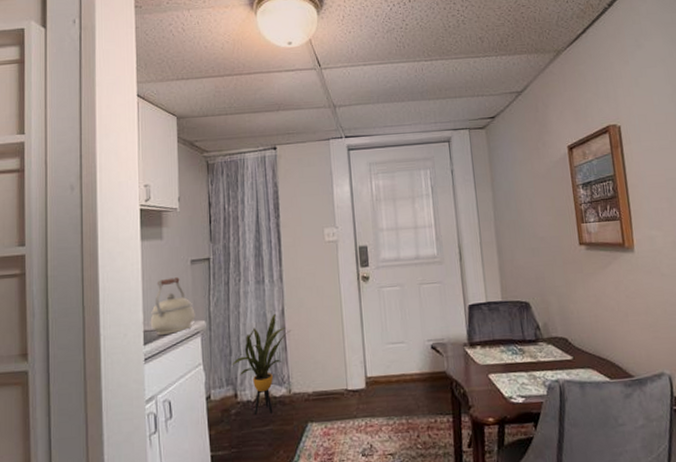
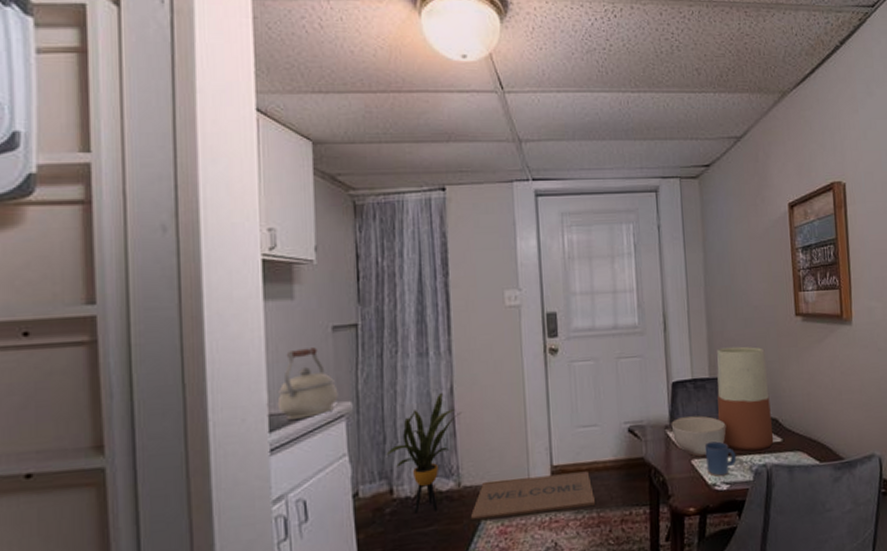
doormat: none [299,382,405,423] -> present [470,471,596,521]
bowl: none [469,334,520,372] -> present [671,415,727,457]
mug: none [500,358,531,391] -> present [704,441,737,477]
vase: none [508,273,565,368] -> present [716,346,774,452]

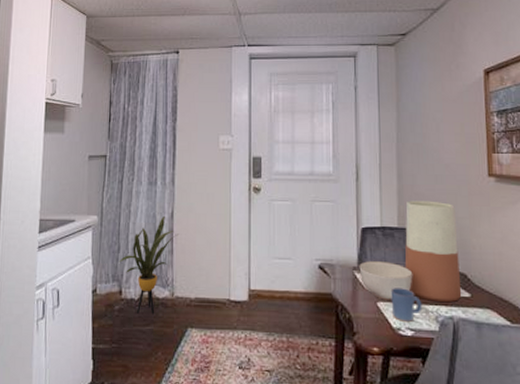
kettle: present [277,347,339,421] -> none [46,171,89,226]
doormat: present [470,471,596,521] -> none [179,296,286,330]

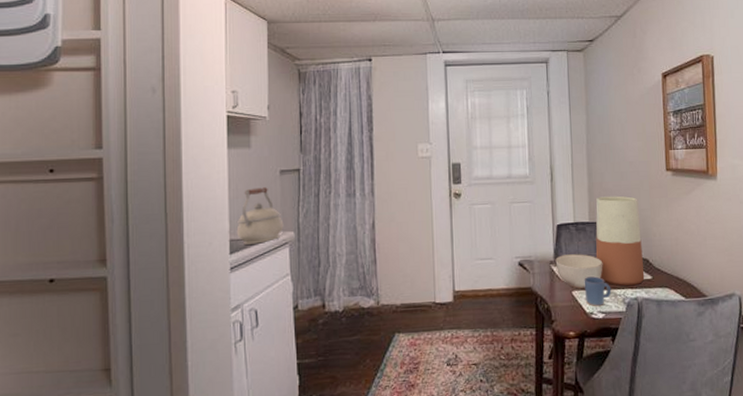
kettle: none [46,171,89,226] -> present [236,187,284,246]
house plant: present [119,215,178,314] -> none [320,226,381,325]

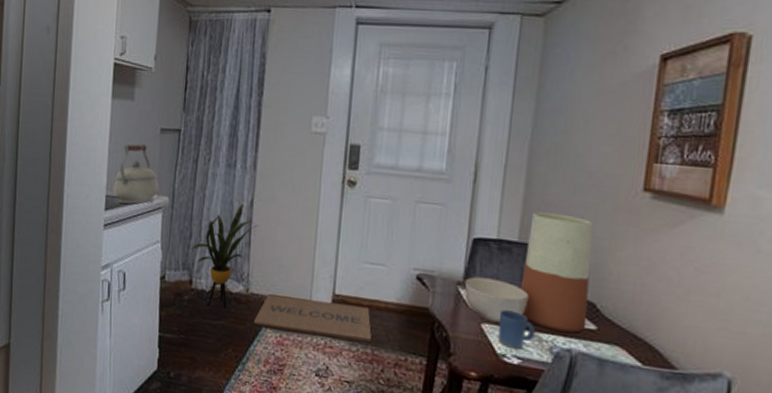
house plant: none [320,226,381,325] -> present [190,203,258,308]
doormat: none [386,296,491,333] -> present [253,294,372,342]

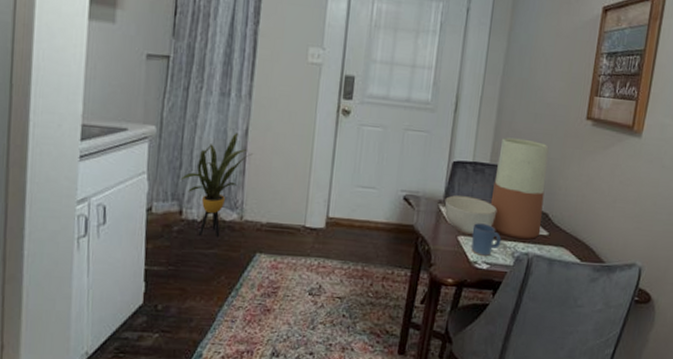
kettle: present [112,144,159,205] -> none [90,70,145,135]
doormat: present [253,294,372,342] -> none [247,221,363,259]

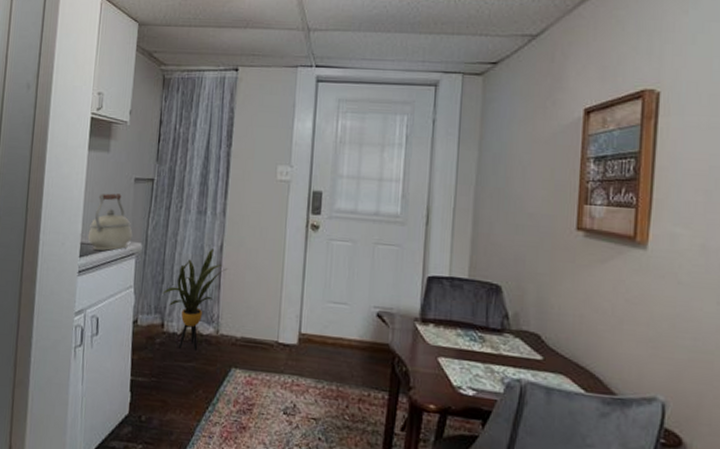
kettle: none [90,70,145,135] -> present [87,193,133,251]
bowl: present [444,195,498,235] -> none [421,313,481,356]
mug: present [471,223,502,257] -> none [453,343,488,382]
vase: present [490,137,549,240] -> none [472,250,535,365]

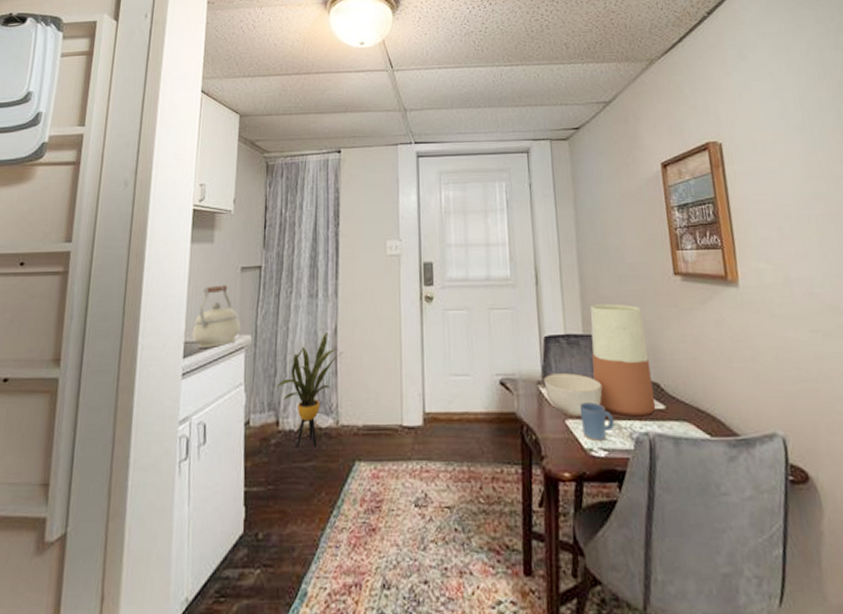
bowl: none [421,313,481,356] -> present [543,373,603,417]
mug: none [453,343,488,382] -> present [579,402,615,442]
vase: none [472,250,535,365] -> present [590,304,656,417]

